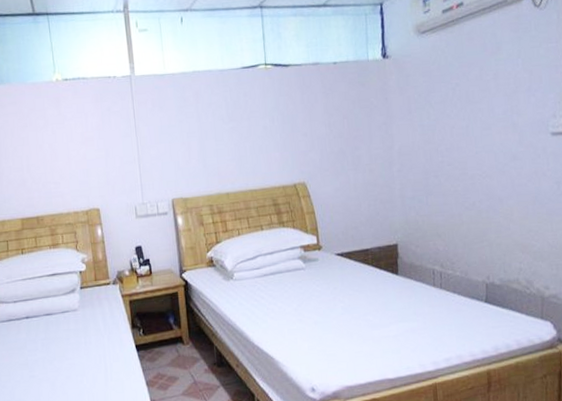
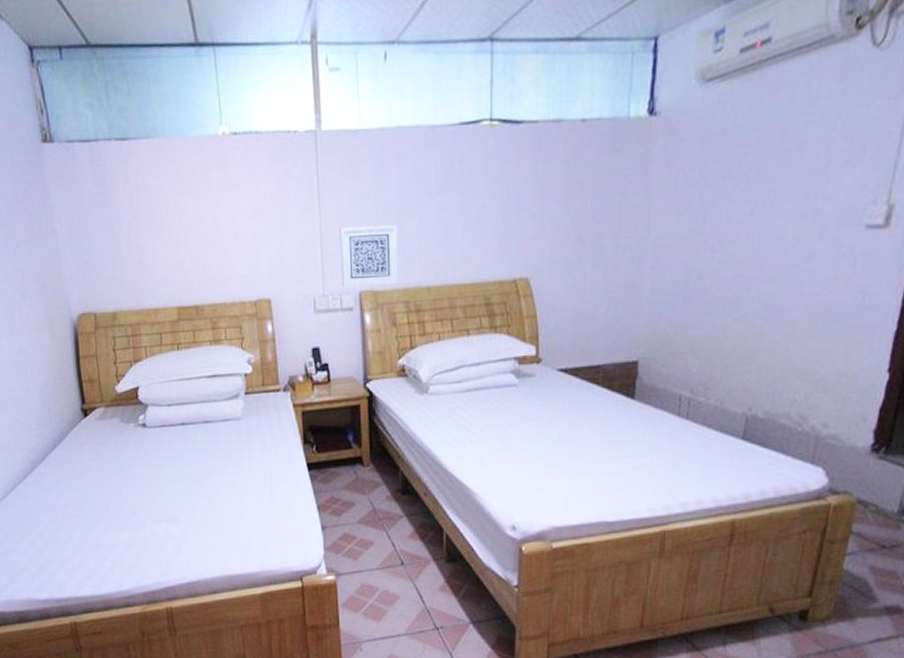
wall art: none [153,145,203,196] -> present [339,225,398,287]

